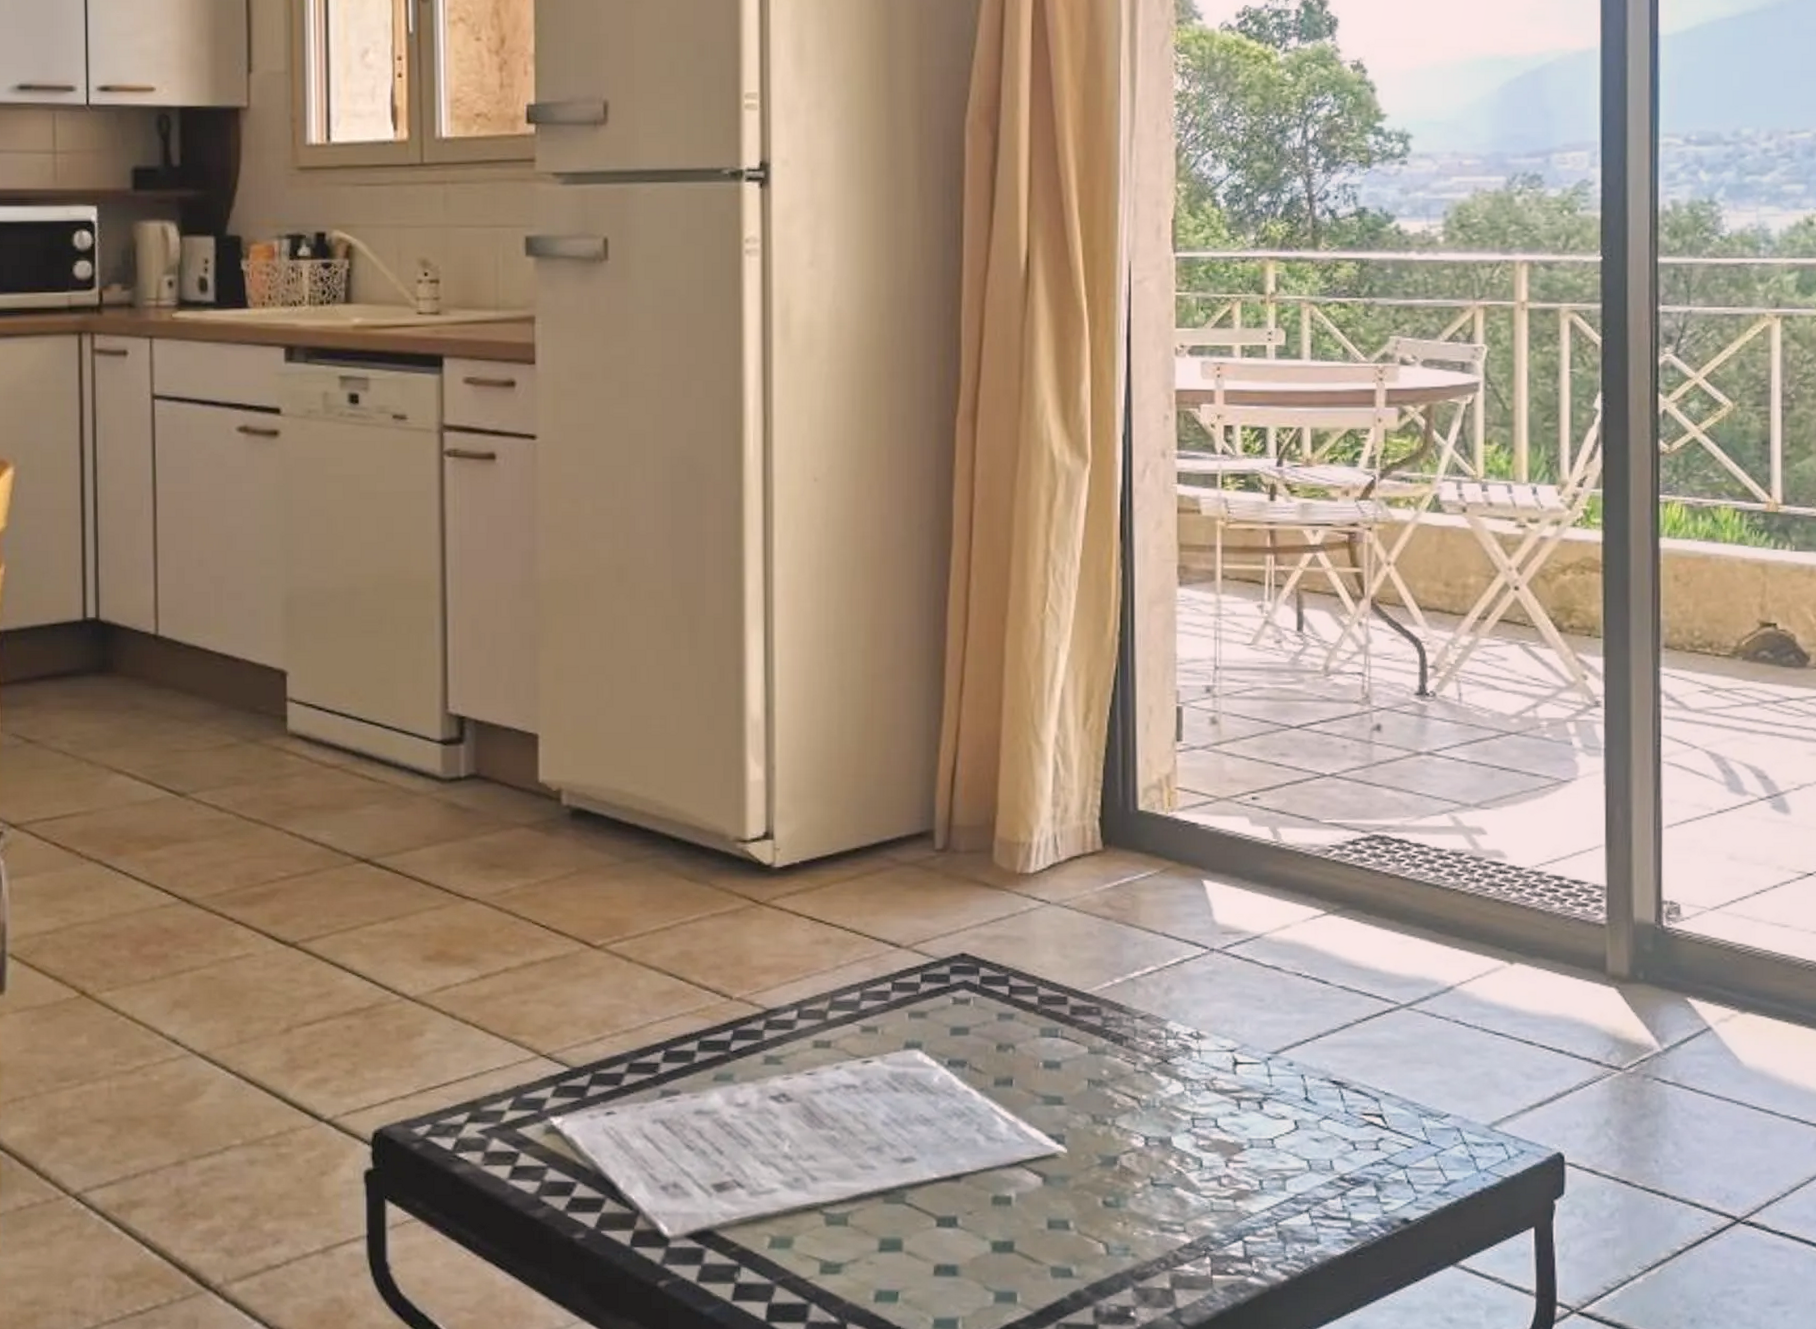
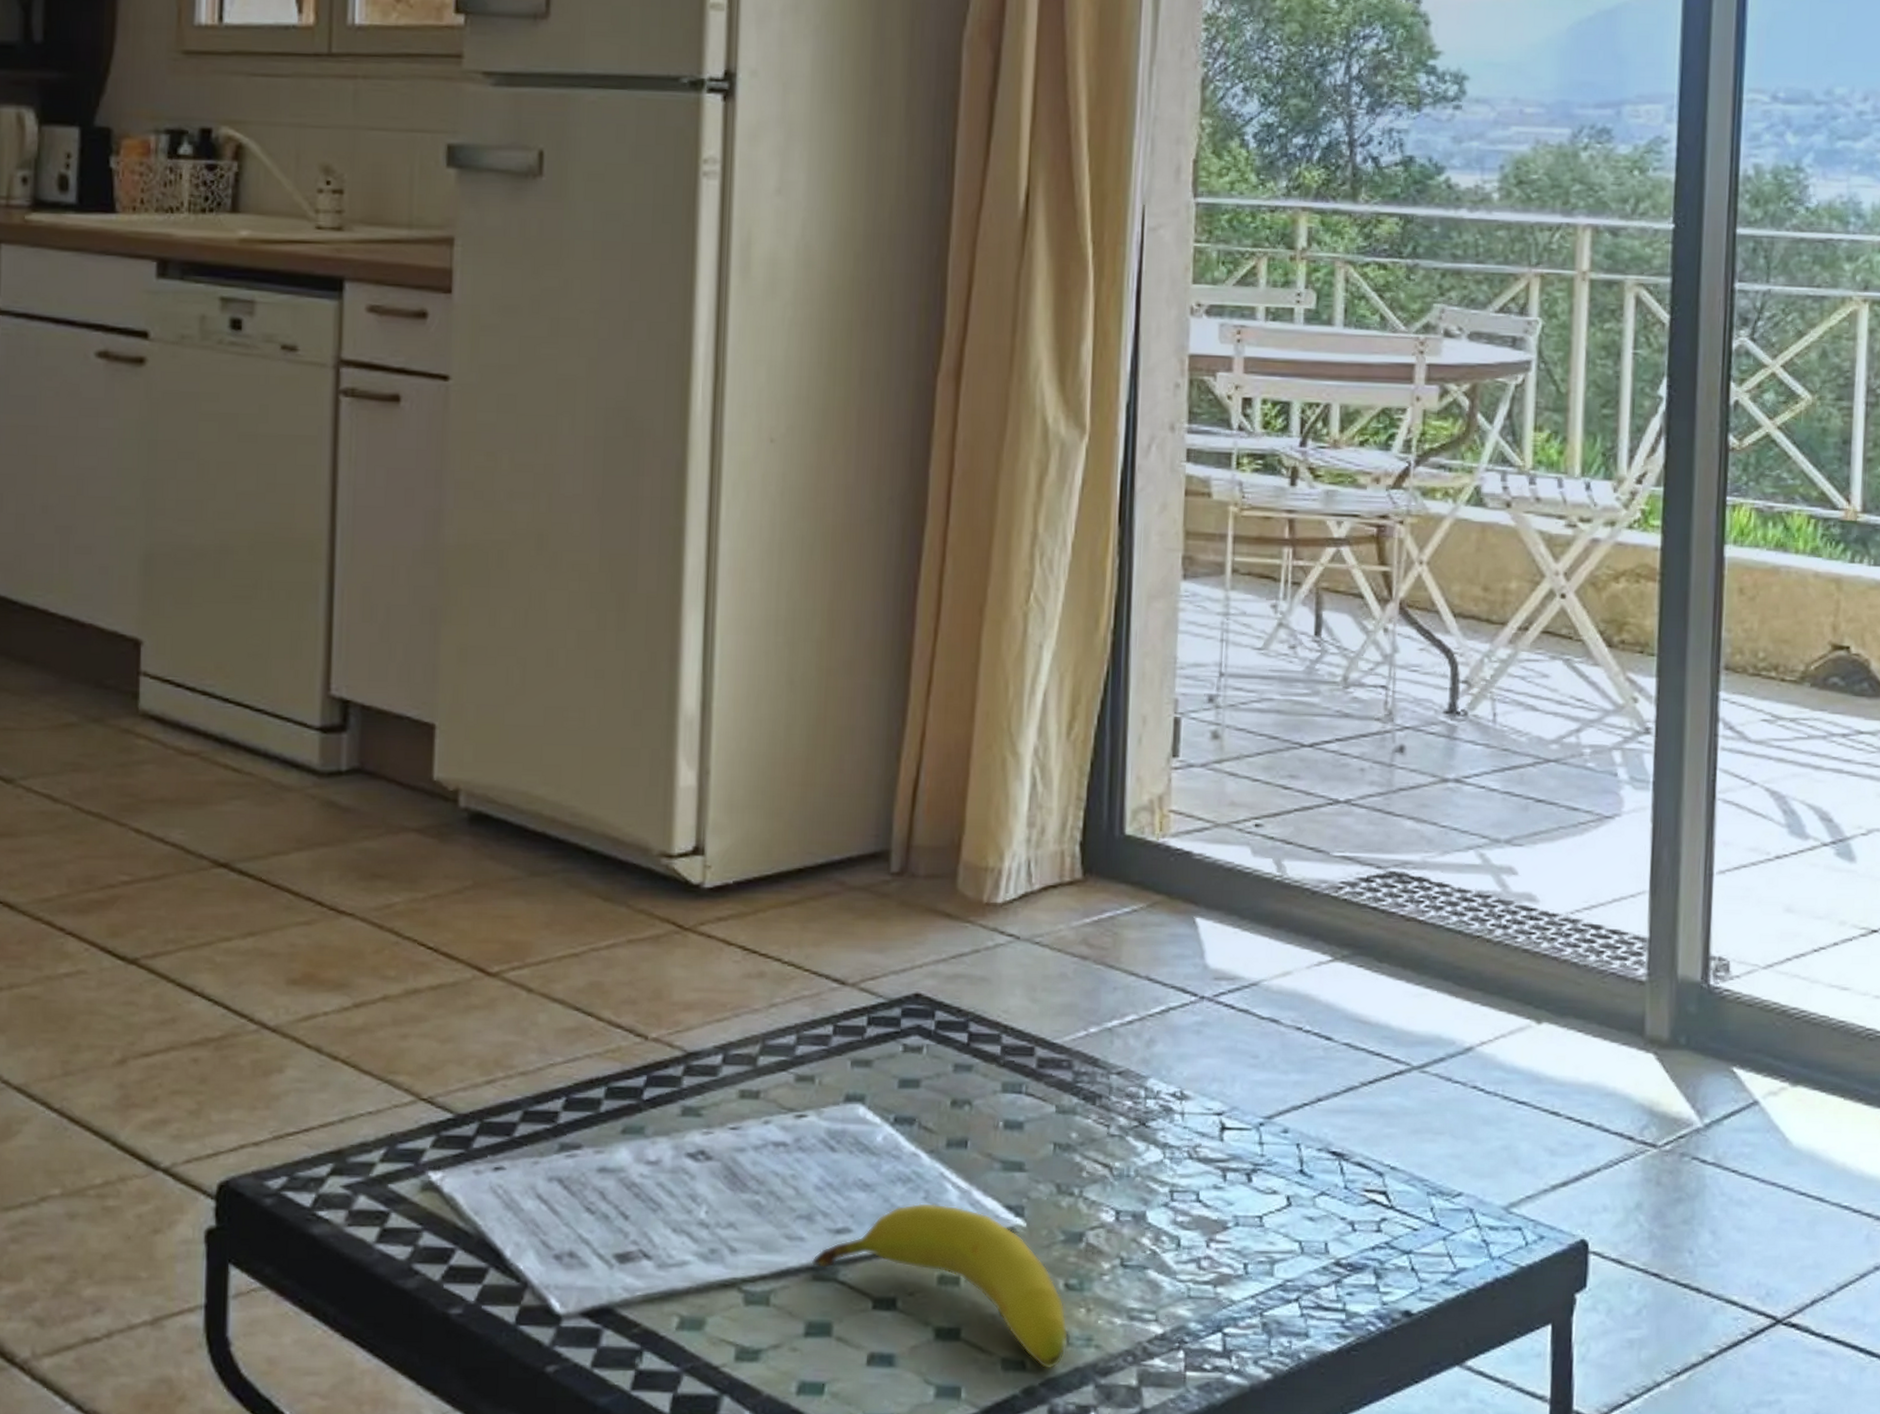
fruit: none [882,1133,1108,1276] -> present [811,1202,1068,1369]

